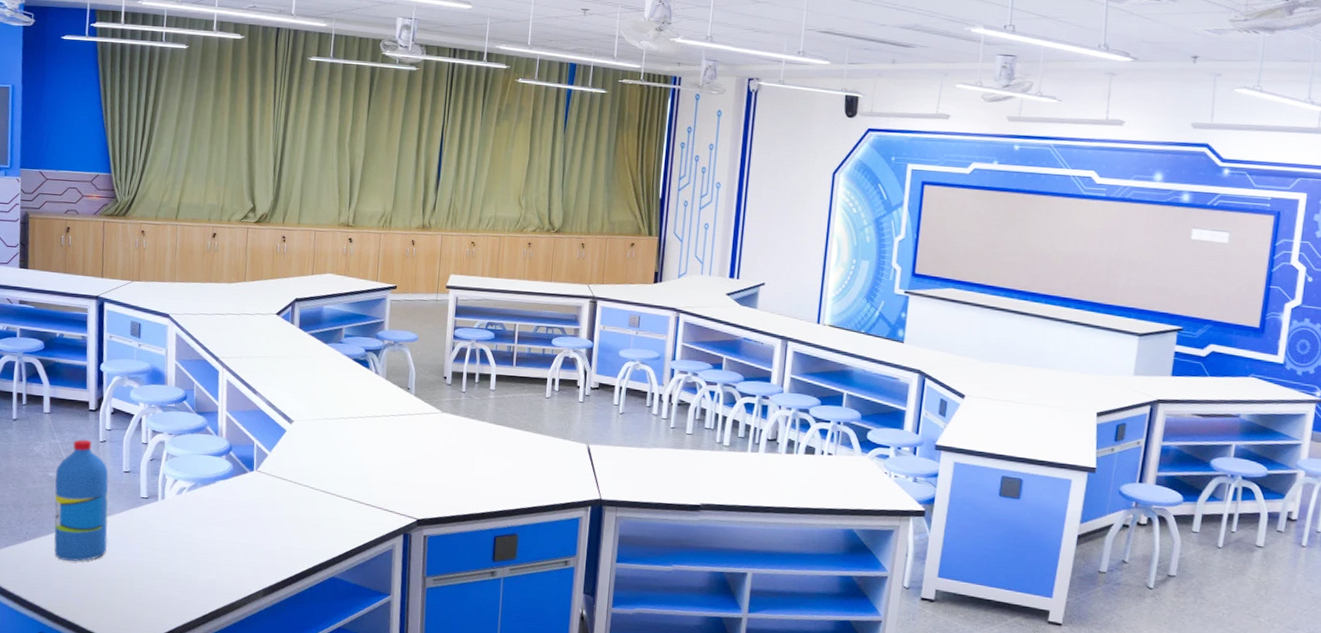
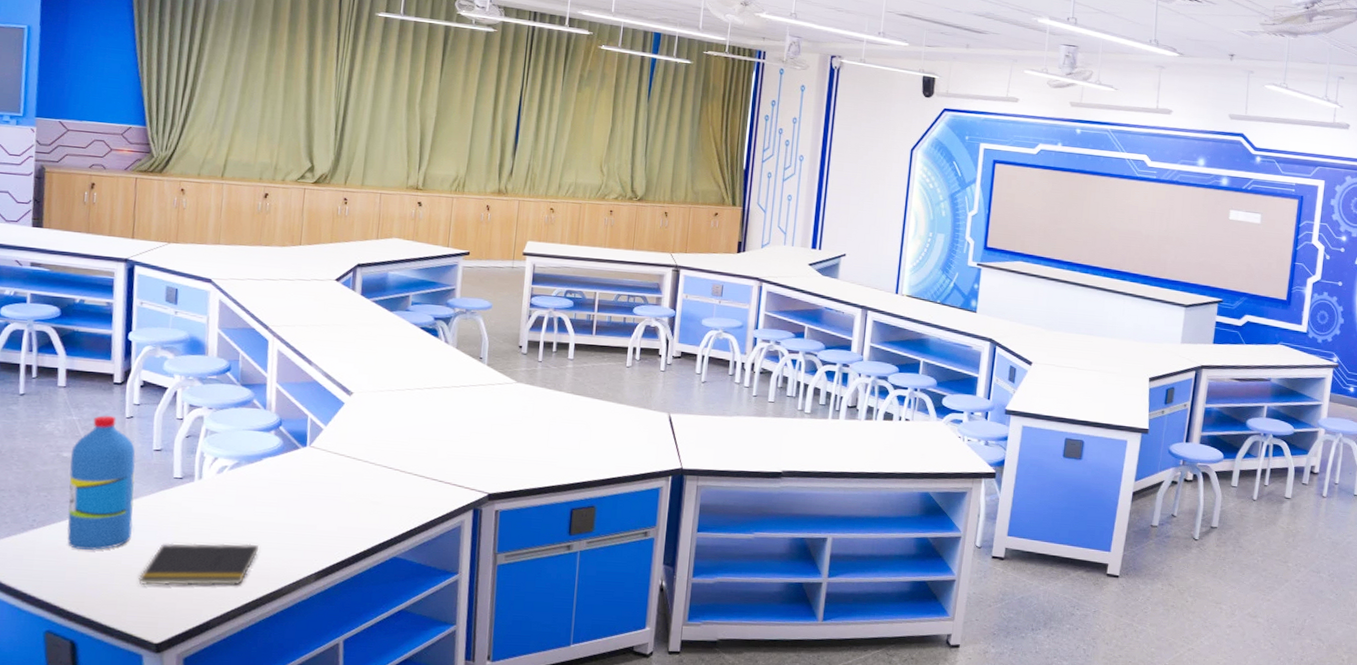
notepad: none [113,557,214,598] -> present [138,543,259,586]

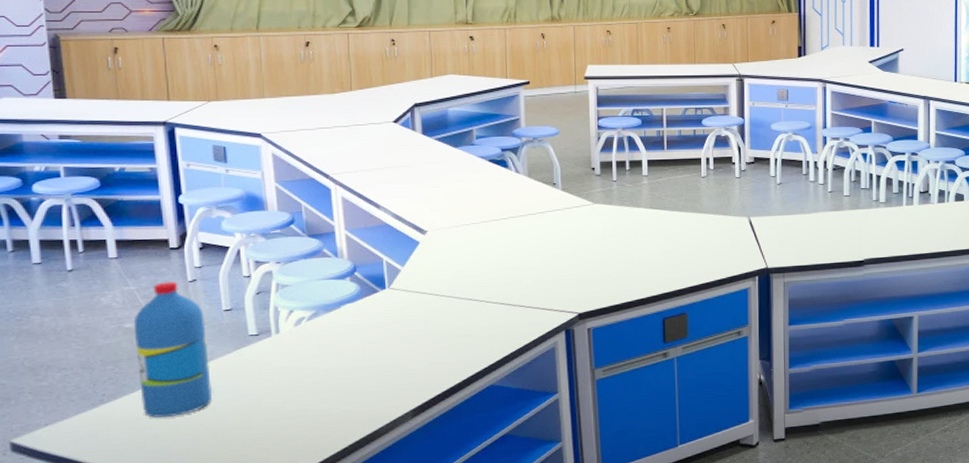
notepad: present [138,543,259,586] -> none [226,390,350,445]

